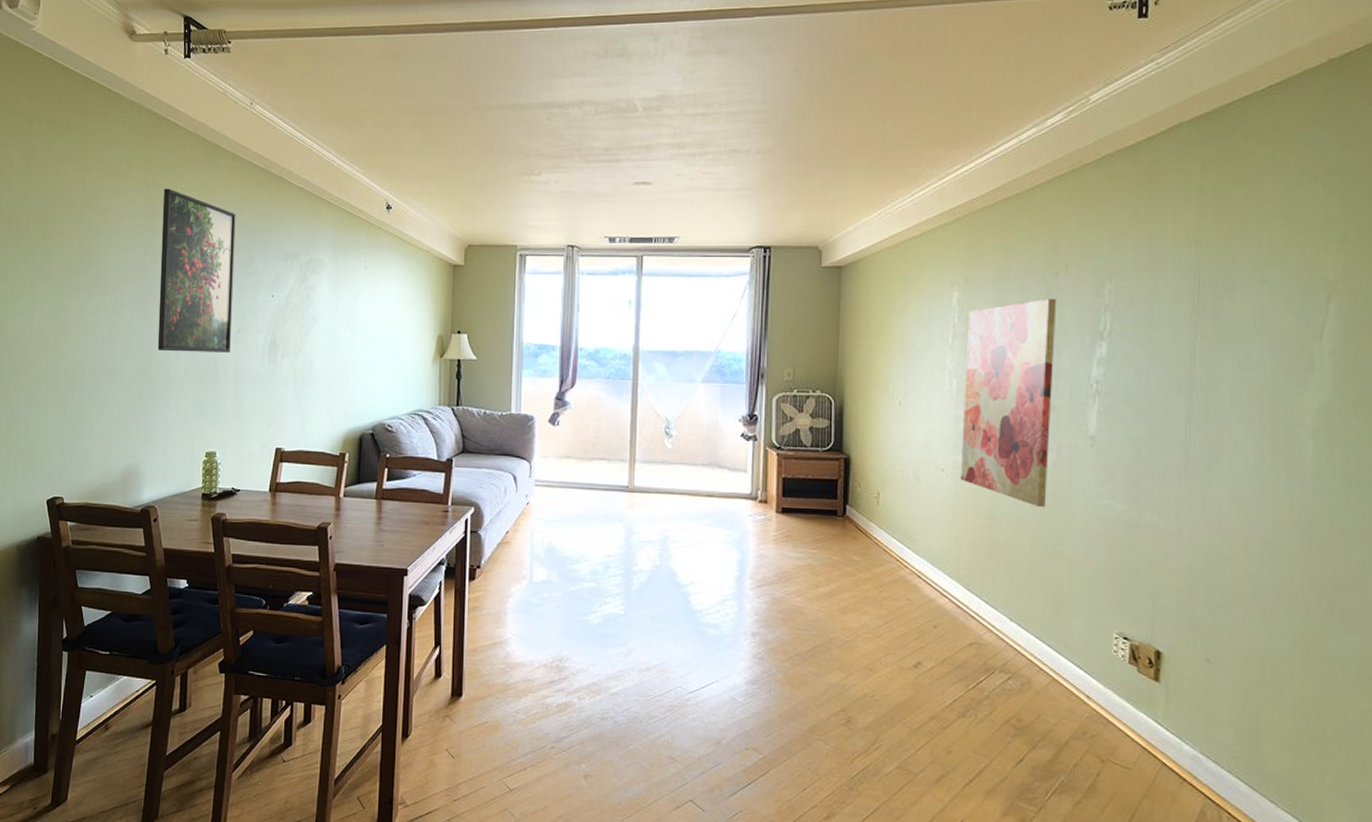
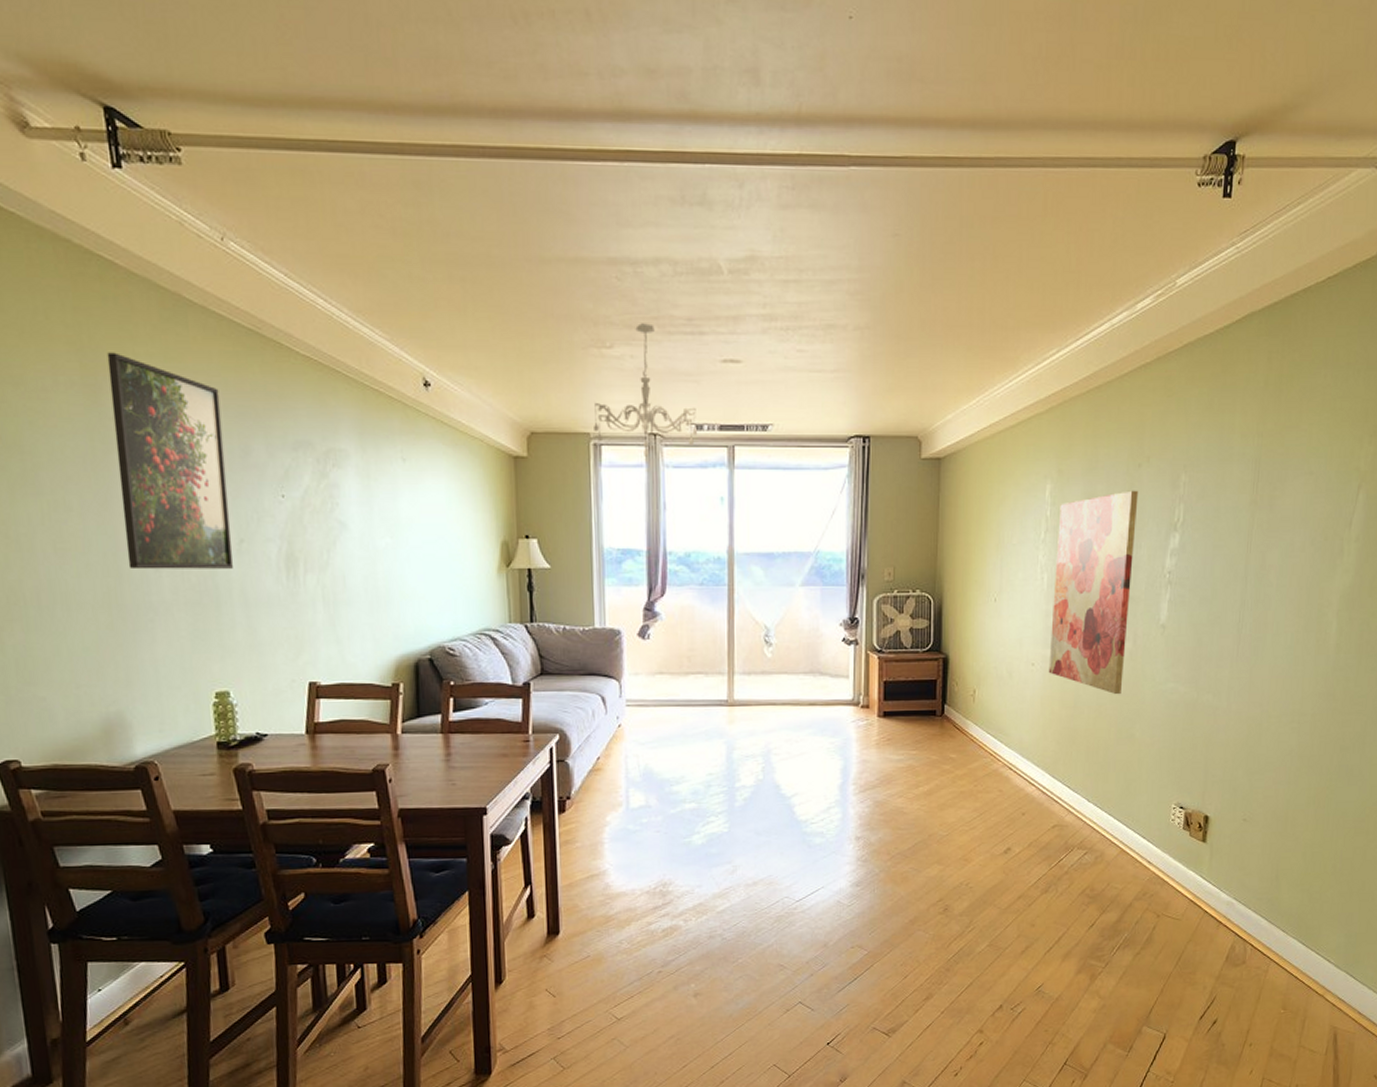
chandelier: none [521,154,610,265] -> present [594,323,697,457]

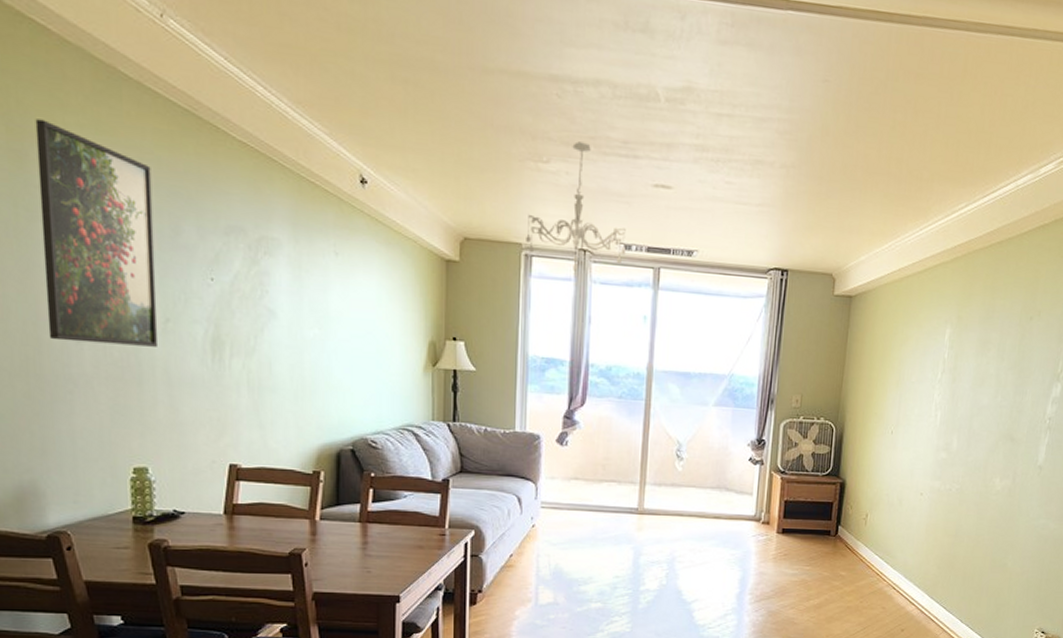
wall art: present [1048,490,1139,695] -> none [935,340,1029,527]

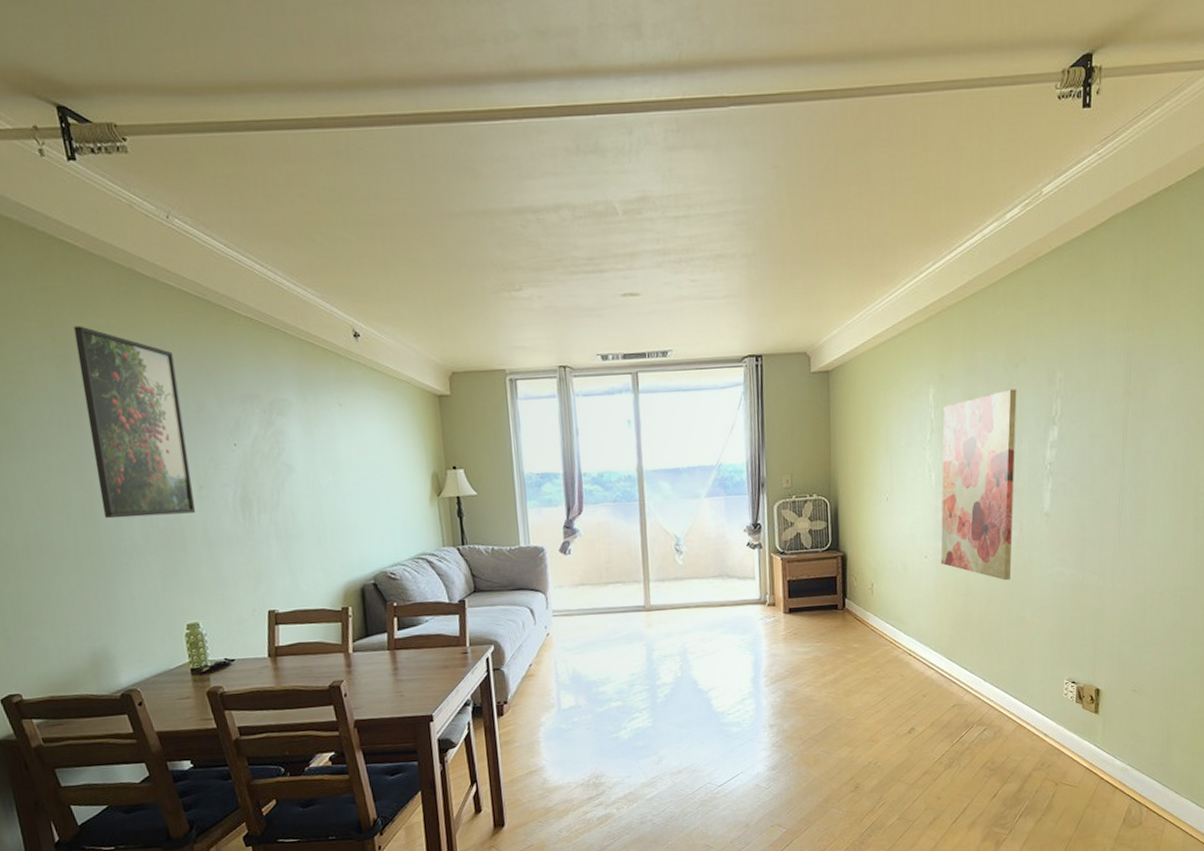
chandelier: present [526,141,626,271] -> none [508,265,603,388]
wall art: none [935,340,1029,527] -> present [940,389,1017,581]

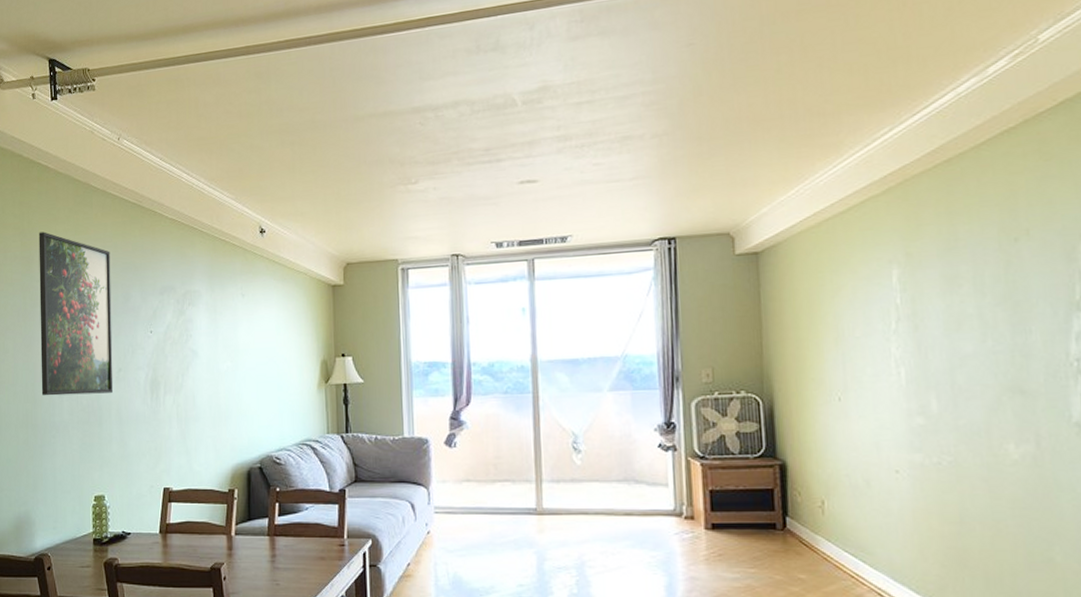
wall art: present [940,389,1017,581] -> none [913,267,1027,509]

